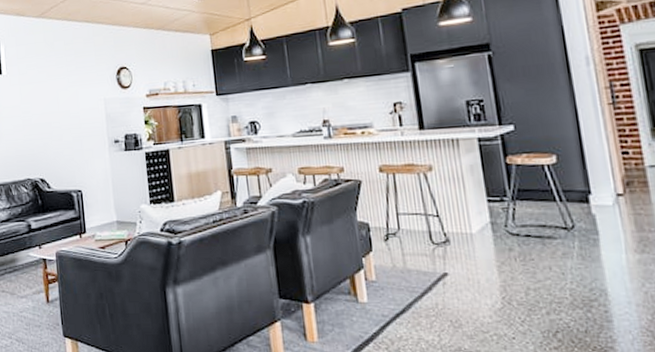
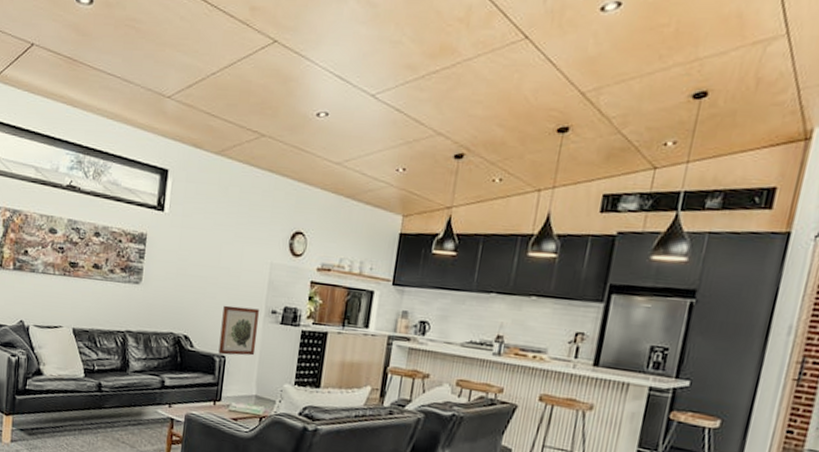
wall art: none [70,141,108,190] -> present [218,305,259,356]

